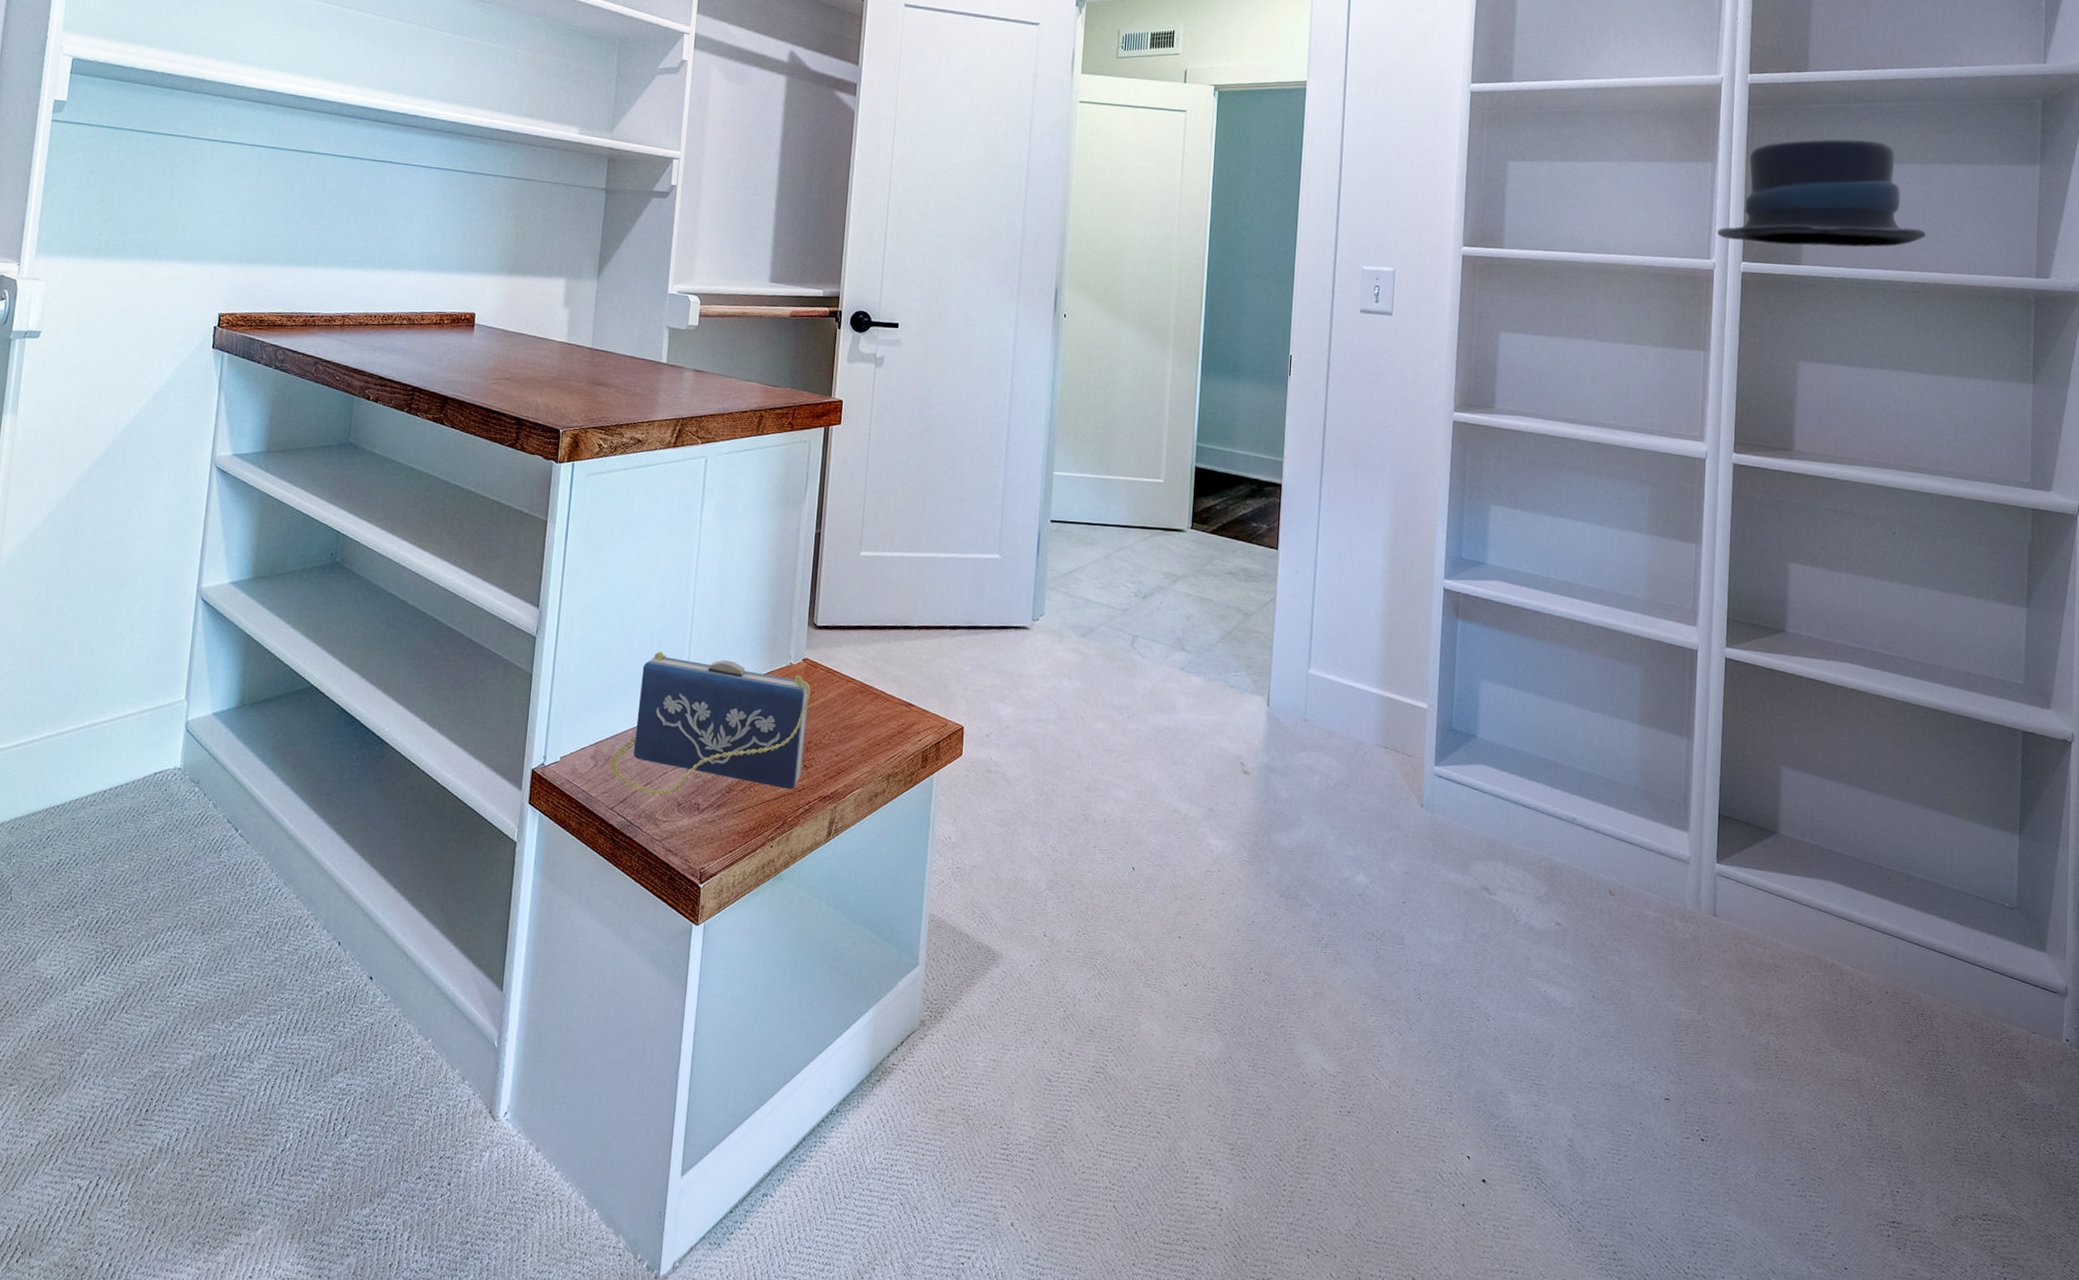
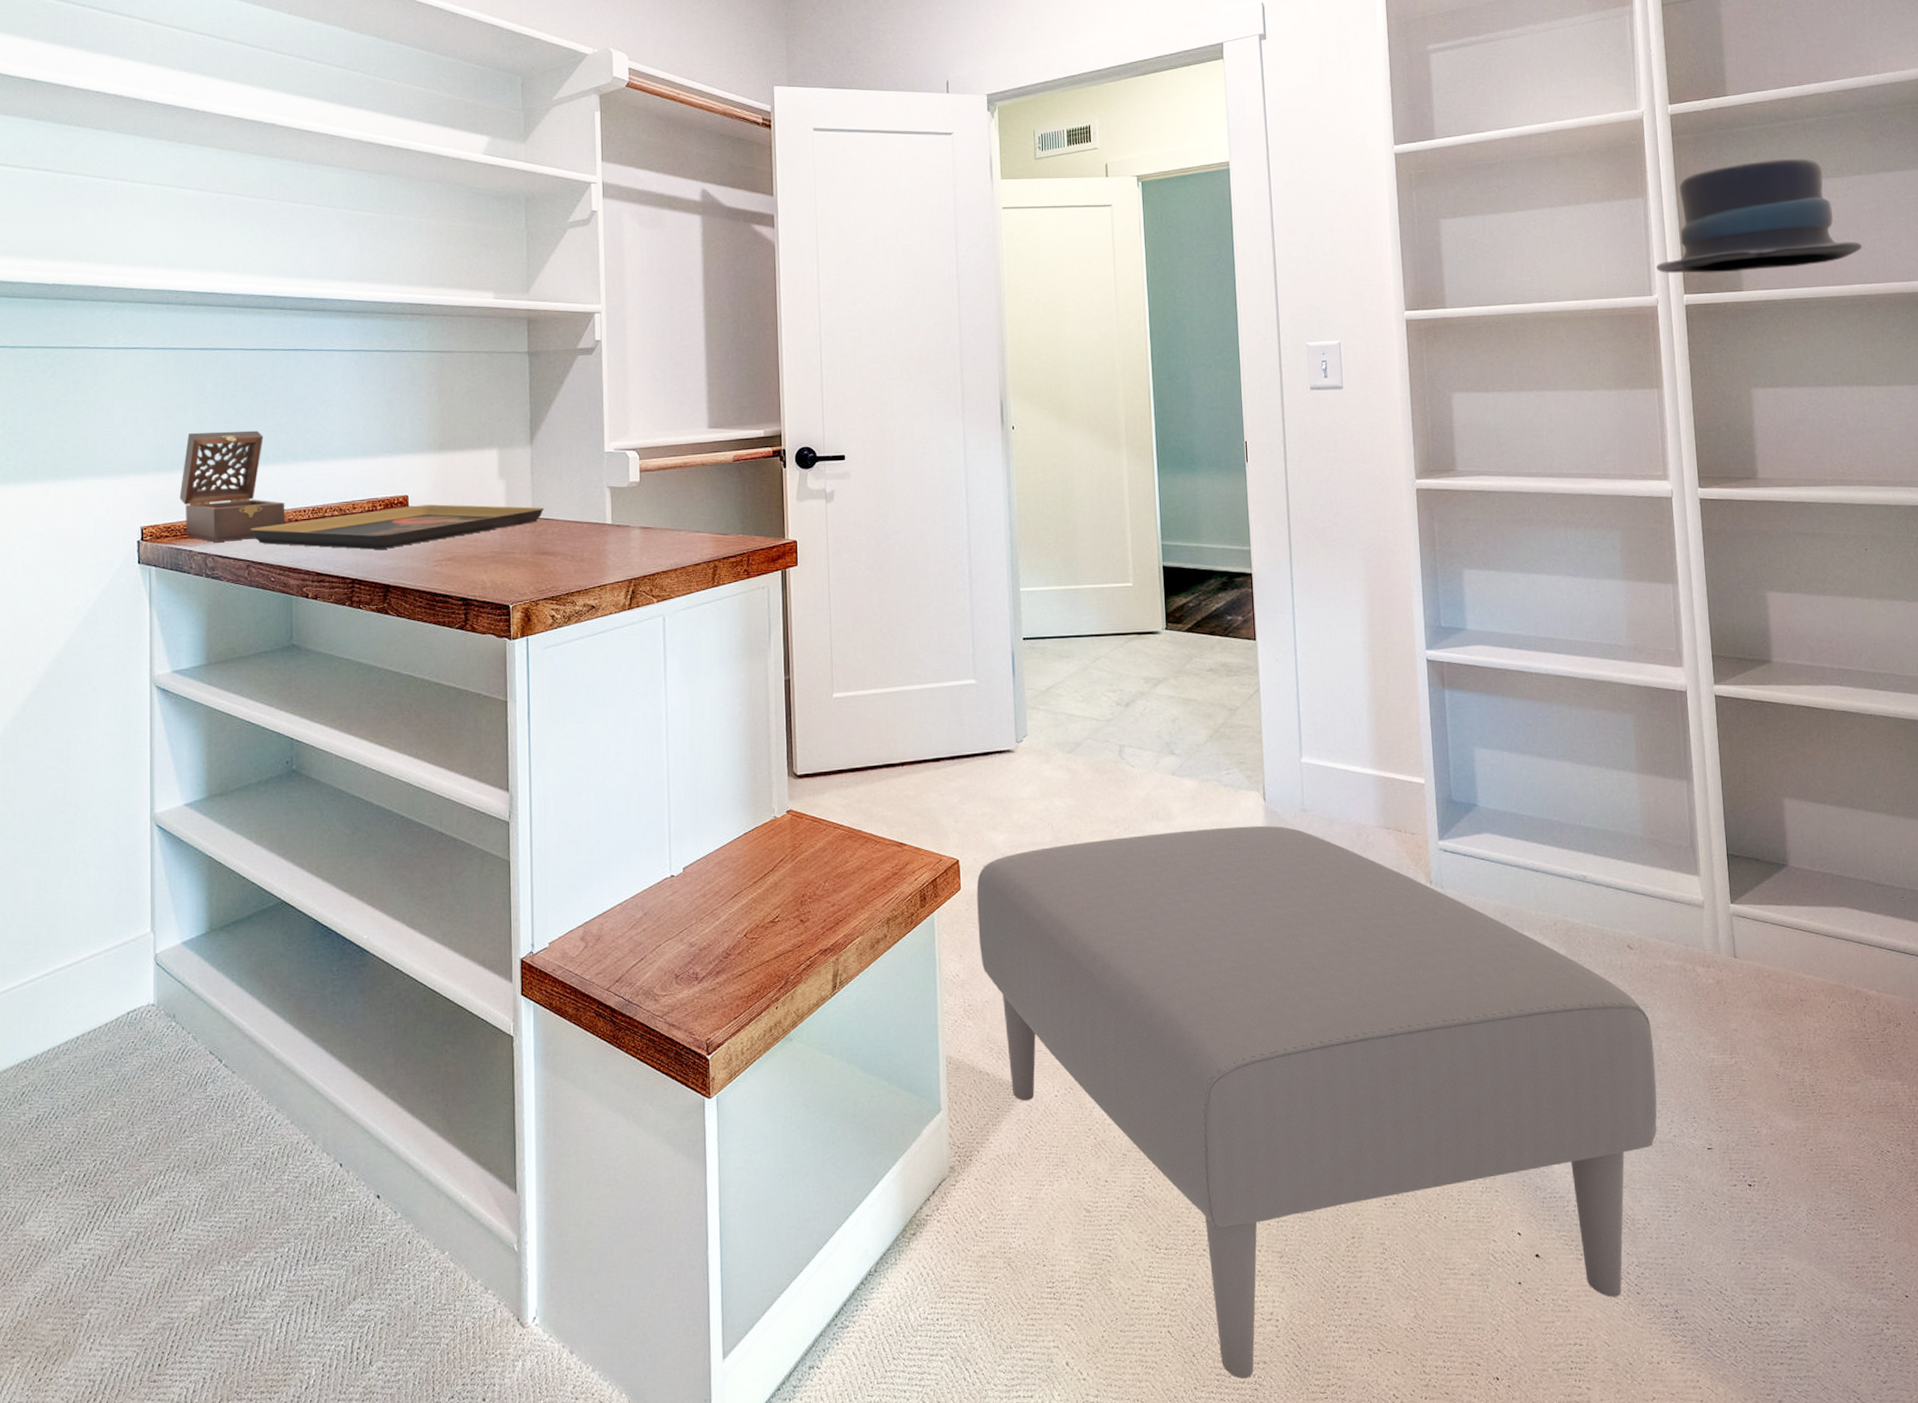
jewelry box: none [258,229,358,337] -> present [179,430,286,543]
decorative tray: none [321,323,604,362] -> present [250,504,545,550]
clutch bag: present [609,651,811,795] -> none [600,821,799,970]
ottoman: none [973,724,1624,1262] -> present [976,825,1657,1379]

